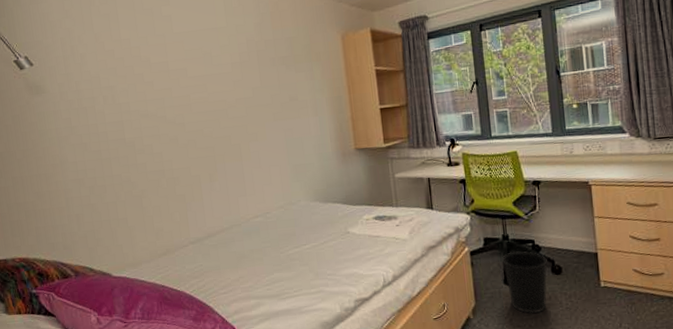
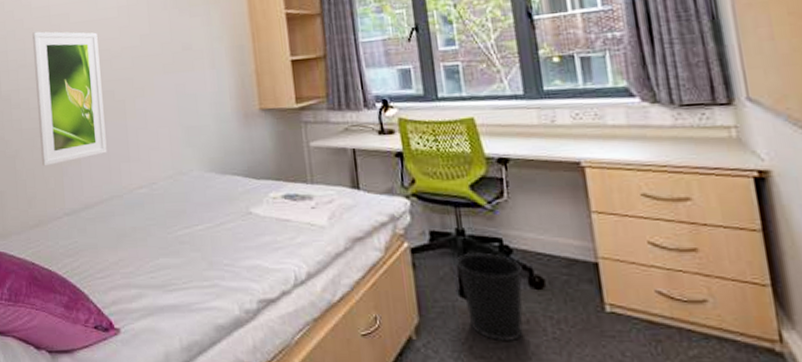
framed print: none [153,84,226,203] -> present [32,31,107,167]

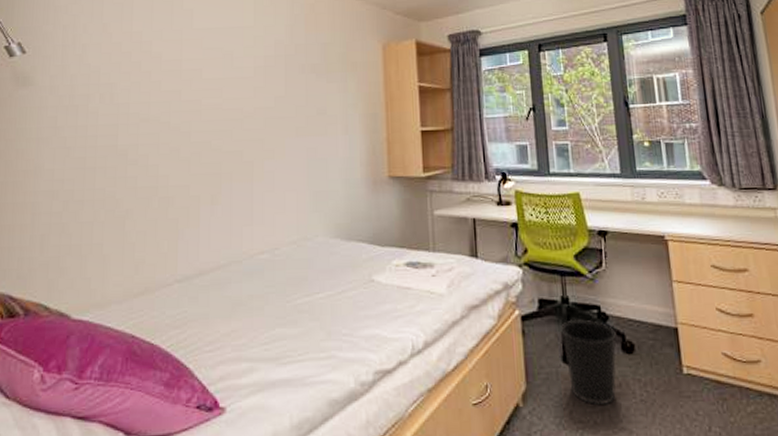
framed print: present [32,31,107,167] -> none [156,85,230,228]

